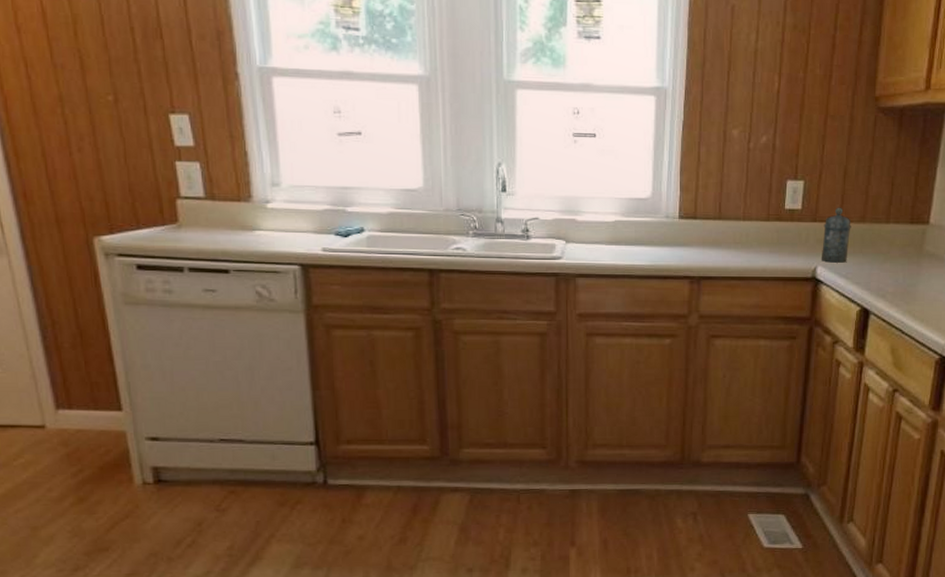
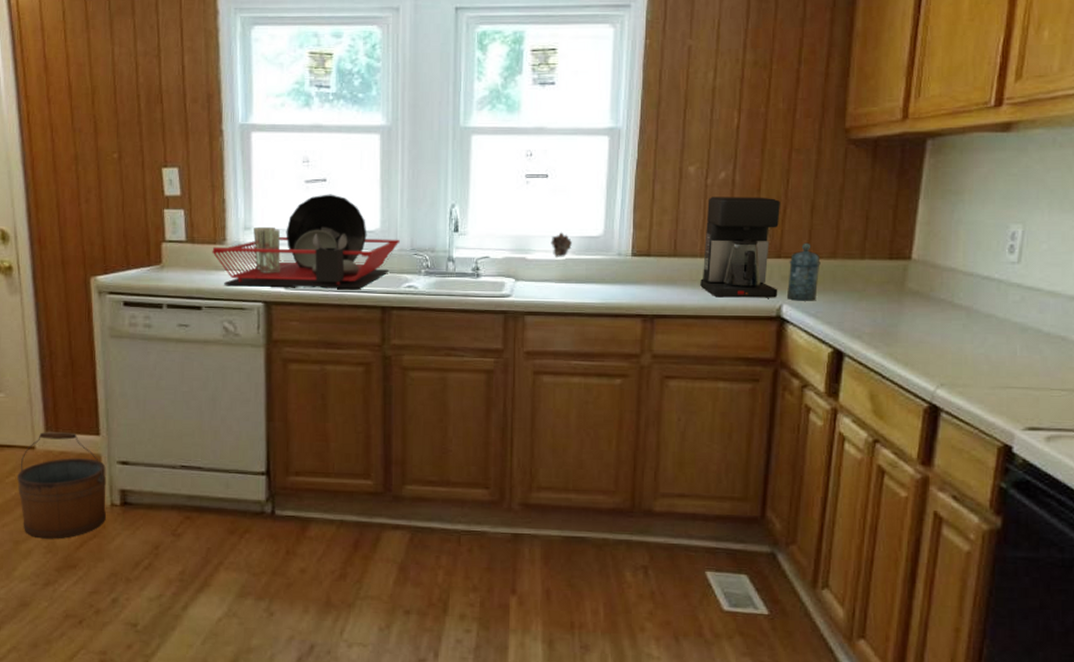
bucket: none [27,408,138,523] -> present [17,431,107,539]
dish rack: none [236,148,445,251] -> present [212,194,400,289]
succulent plant: none [600,193,621,220] -> present [550,231,572,258]
coffee maker: none [743,160,816,260] -> present [700,197,780,298]

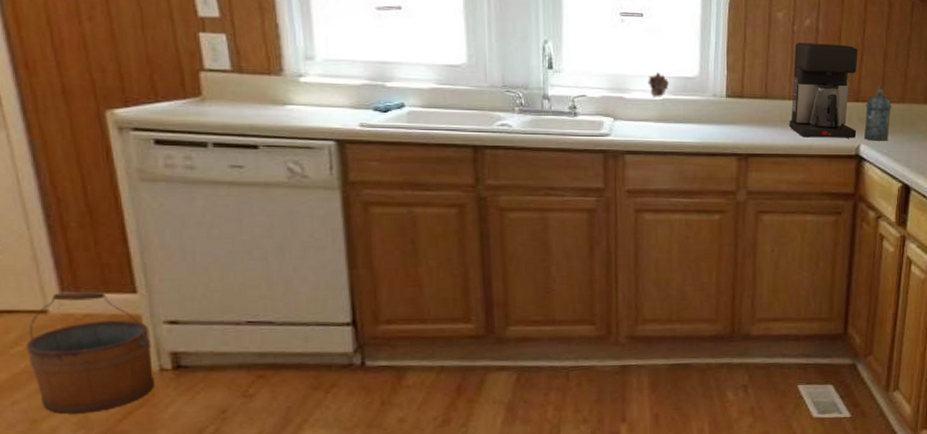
dish rack: present [212,194,400,289] -> none [266,23,490,127]

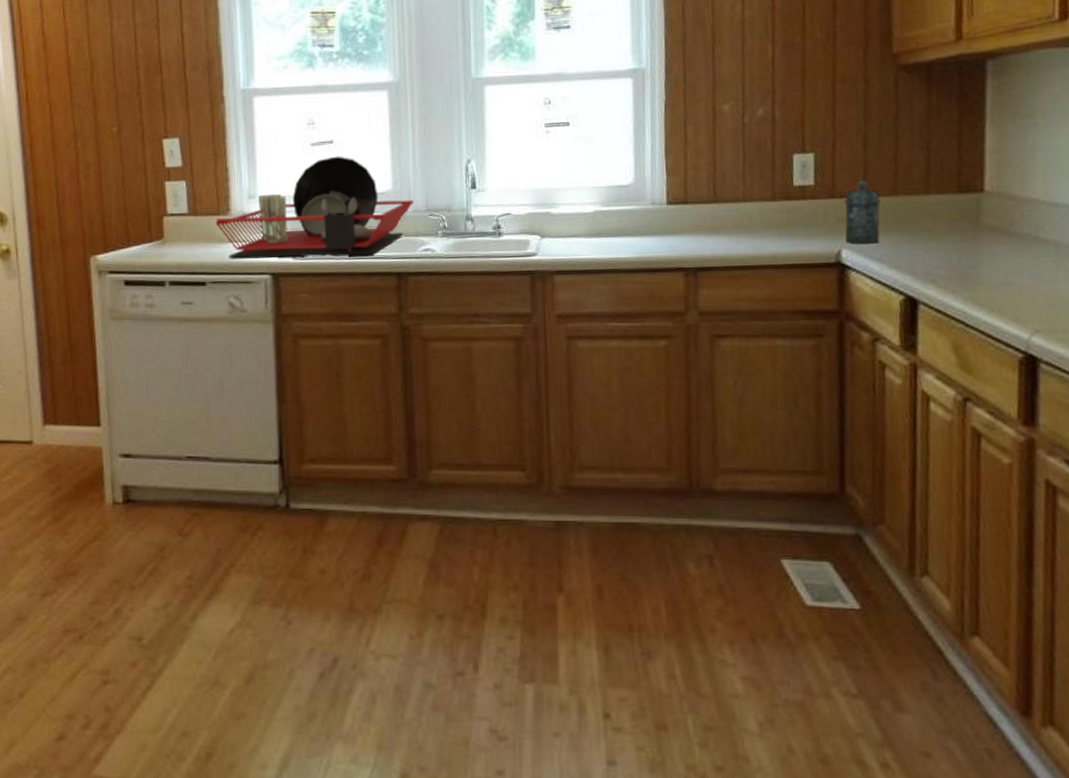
bucket: present [26,291,154,414] -> none [14,423,108,543]
dish rack: none [266,23,490,127] -> present [216,156,414,259]
succulent plant: present [648,71,669,98] -> none [577,182,600,211]
coffee maker: present [789,42,858,138] -> none [746,132,835,245]

